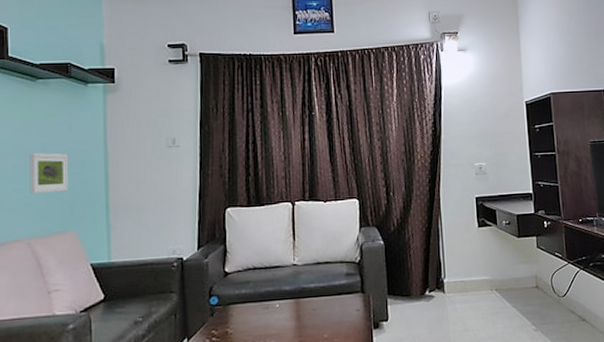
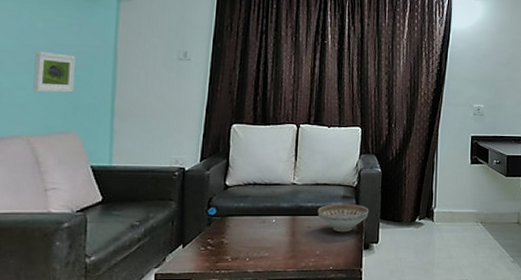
decorative bowl: none [321,281,375,313] -> present [317,204,369,233]

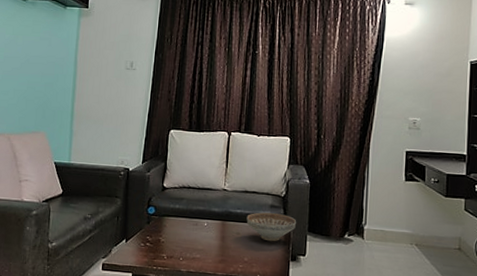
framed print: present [33,50,75,93] -> none [13,61,45,98]

